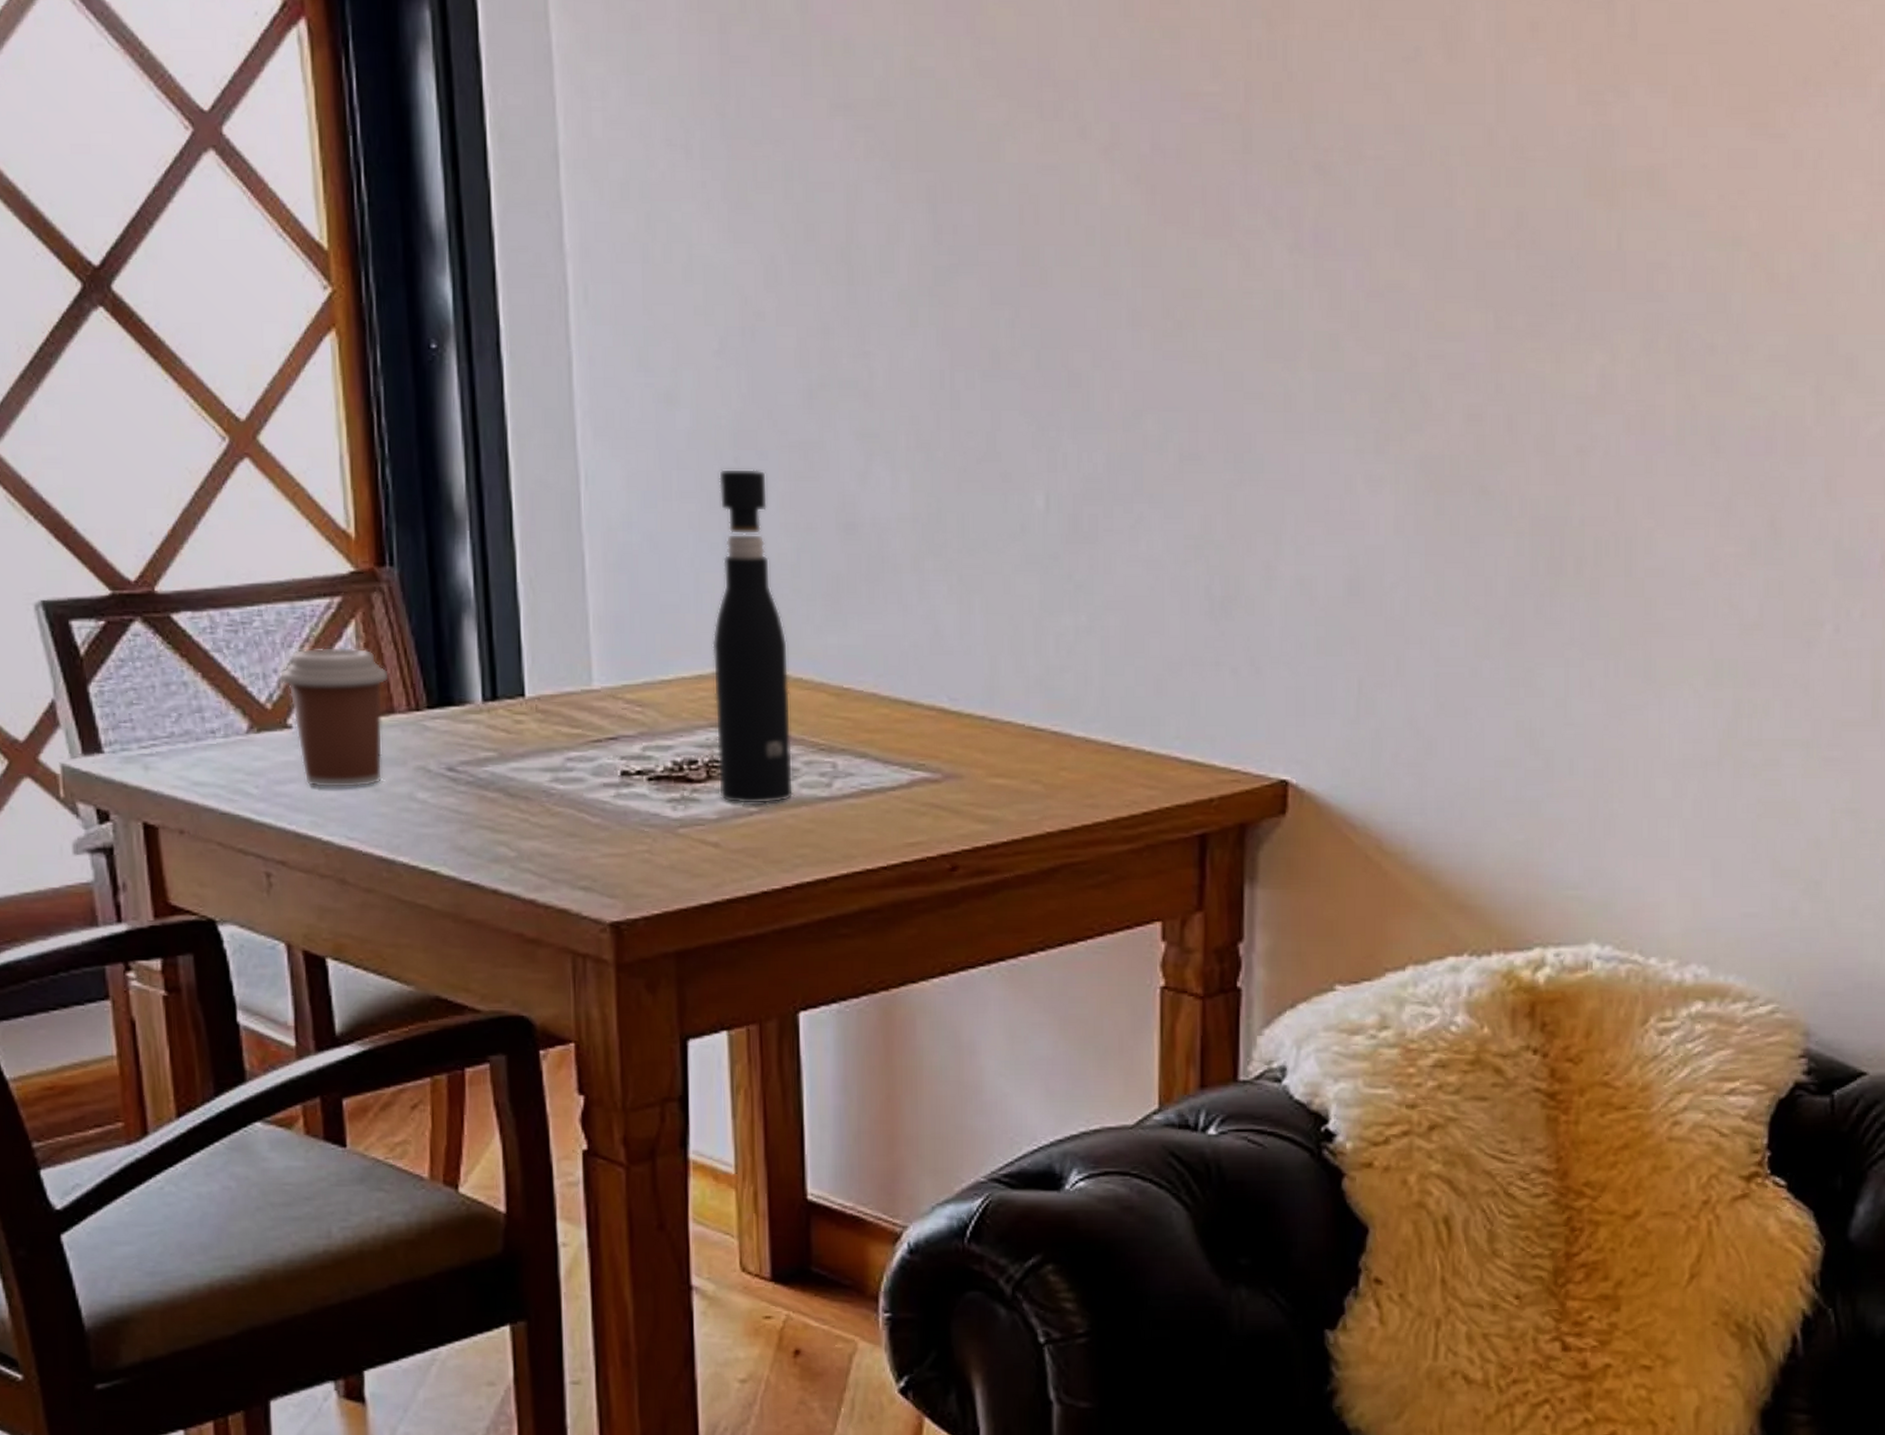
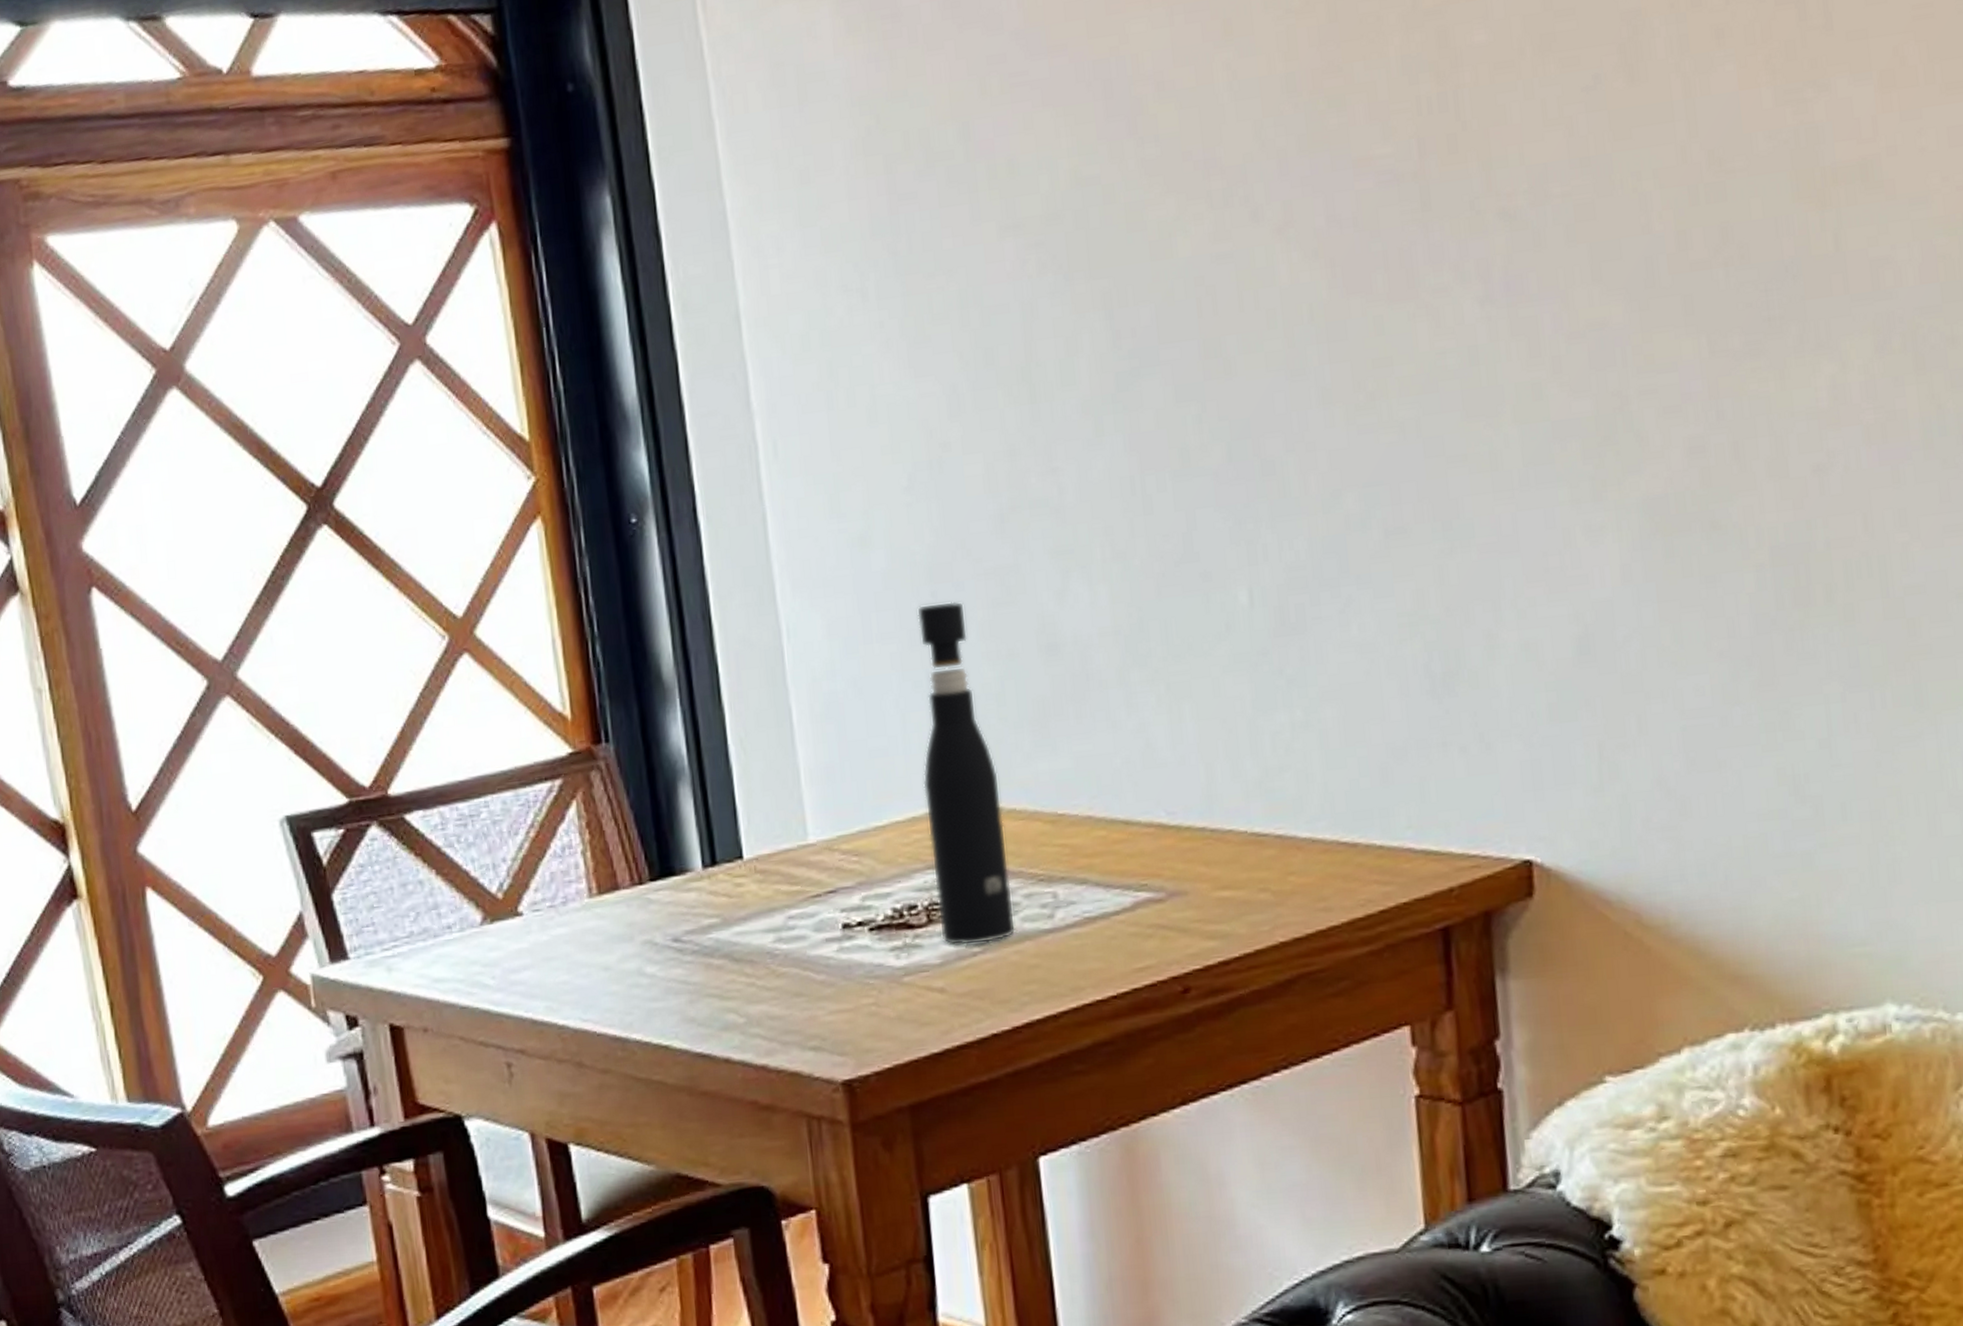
coffee cup: present [279,648,390,789] -> none [508,827,612,973]

